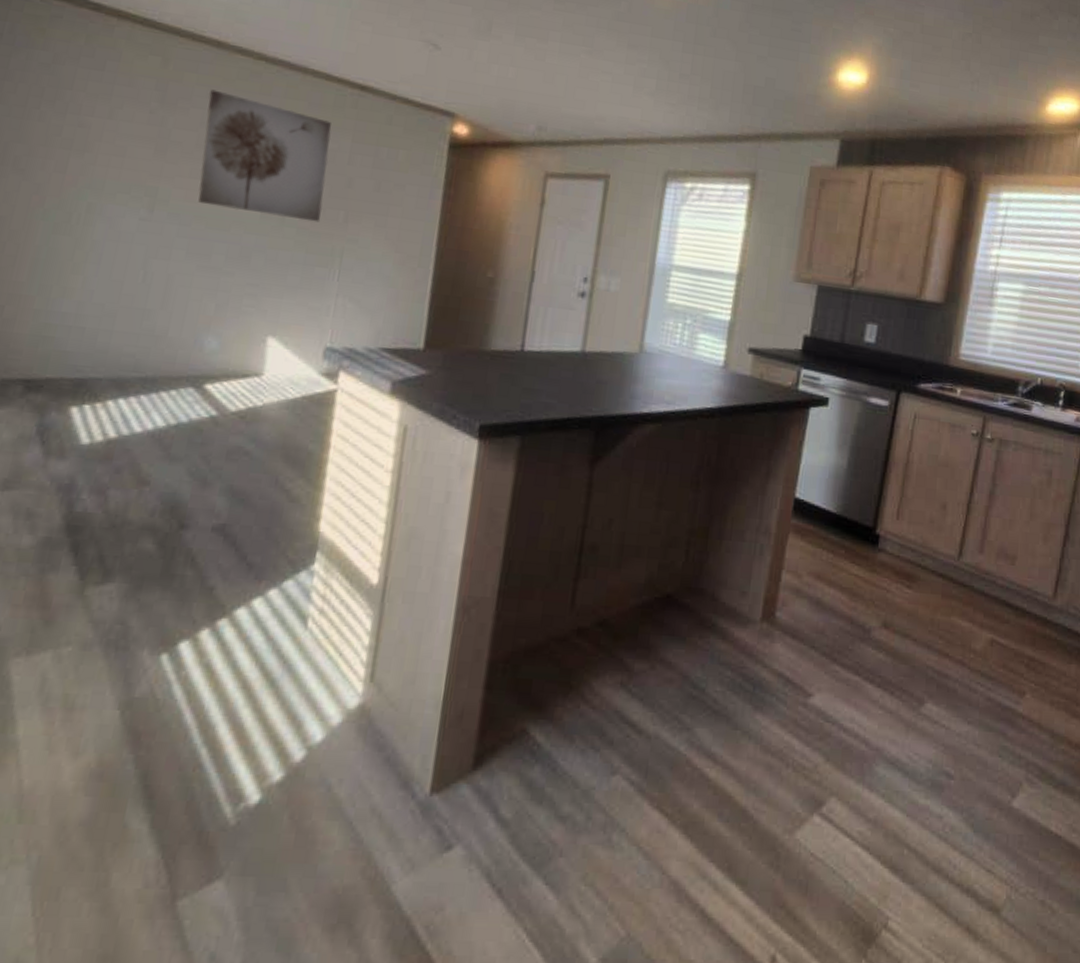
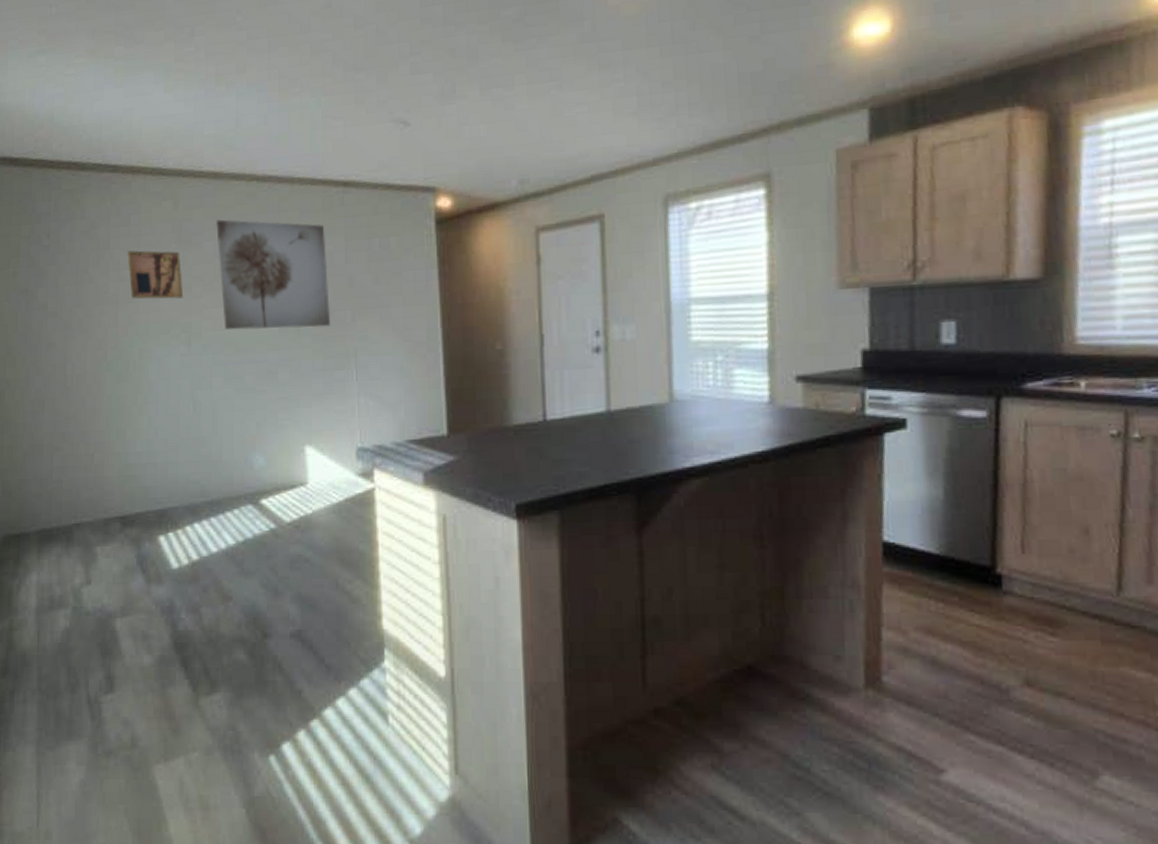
wall art: none [89,97,160,161] -> present [127,250,184,299]

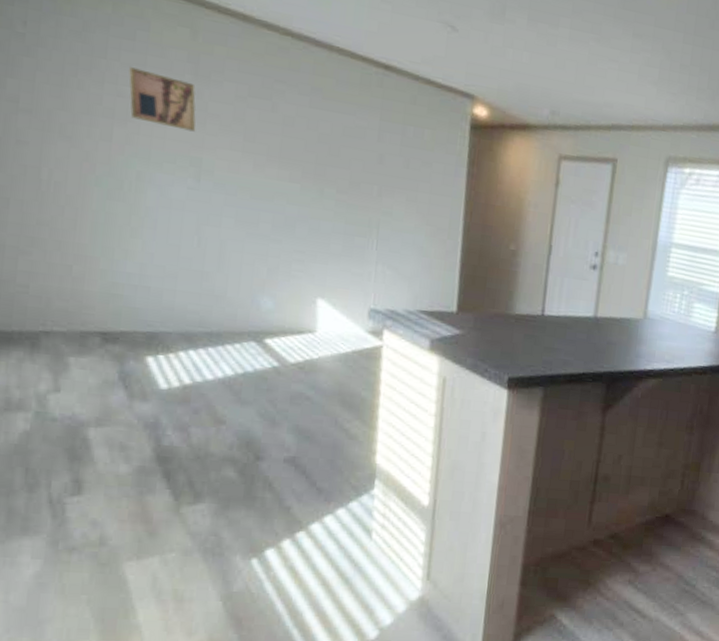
wall art: present [216,219,331,330] -> none [240,63,360,196]

